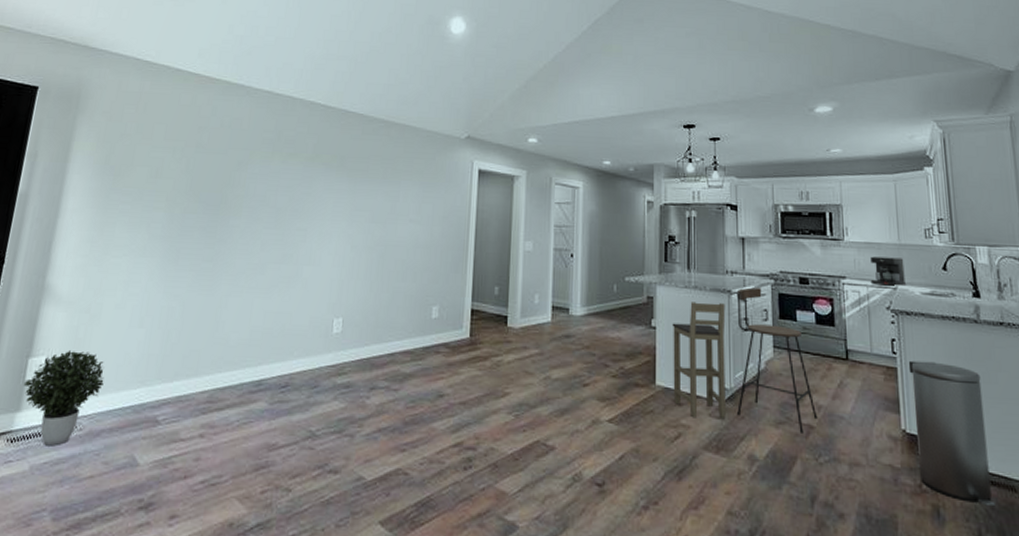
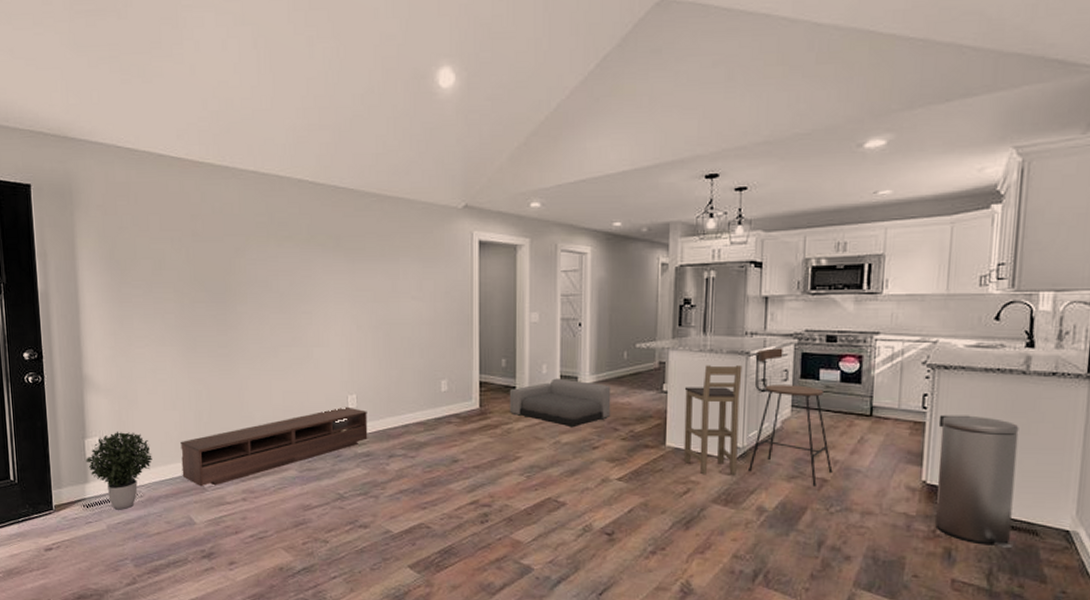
tv stand: none [134,331,352,419] -> present [180,406,368,487]
dog bed: none [501,309,602,362] -> present [510,378,611,428]
coffee maker: present [870,256,905,286] -> none [907,309,950,340]

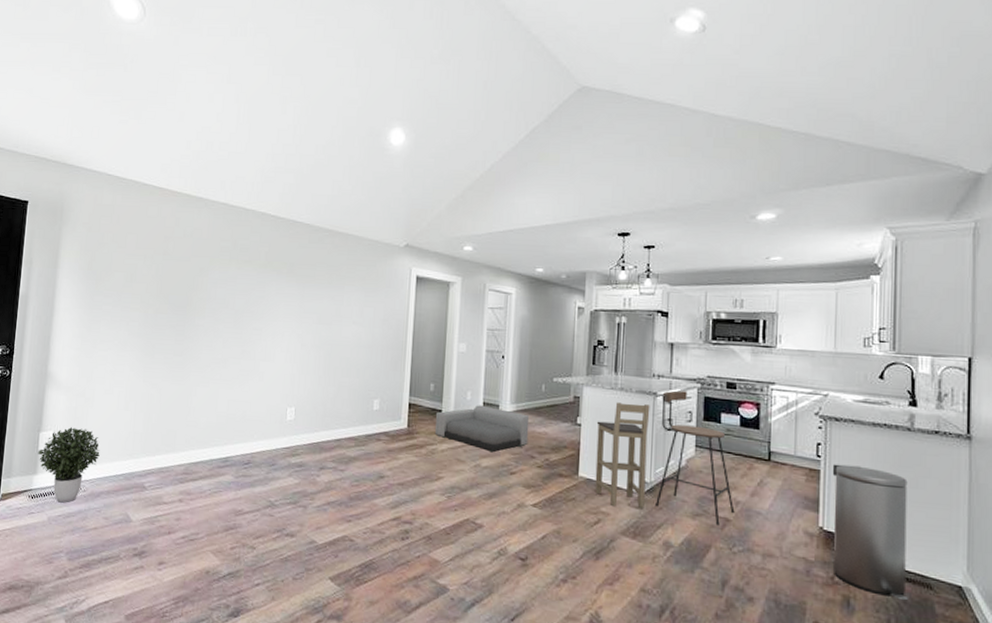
tv stand: present [180,406,368,487] -> none [125,418,304,486]

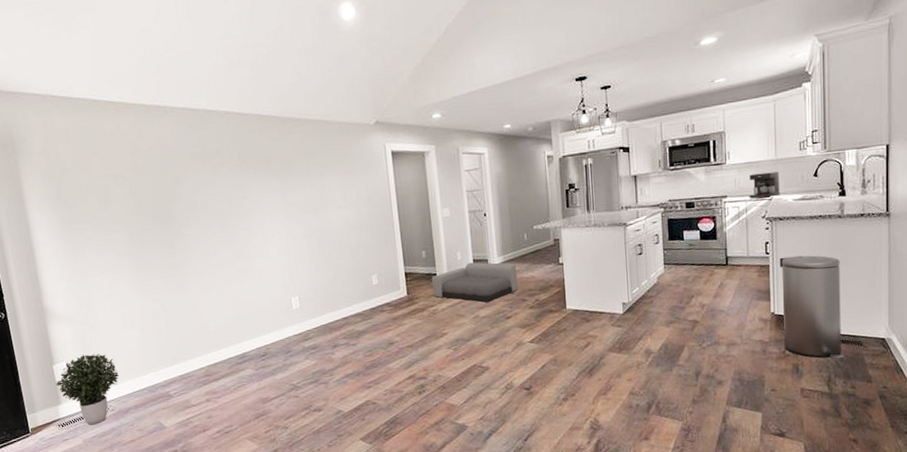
bar stool: present [595,402,650,510] -> none [576,235,626,330]
bar stool: present [656,390,735,525] -> none [631,217,702,328]
coffee maker: none [800,364,838,394] -> present [749,171,780,199]

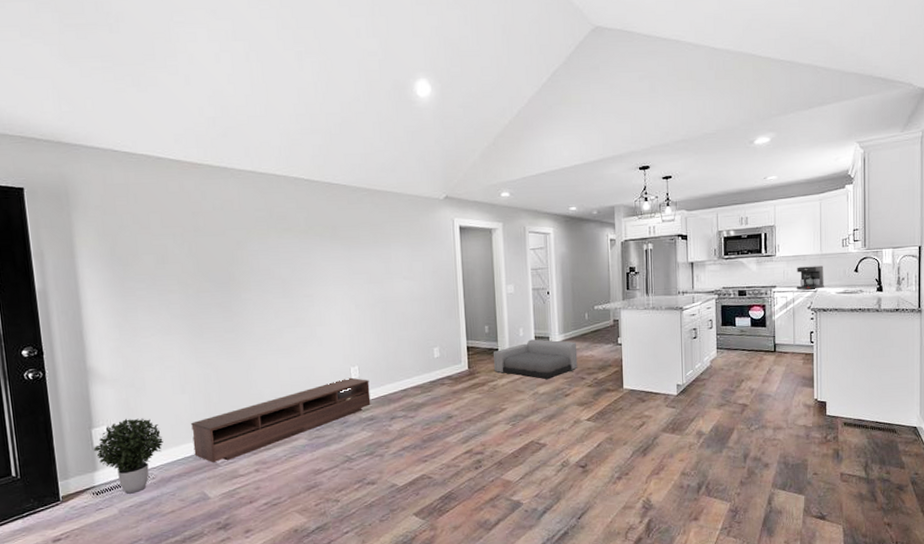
tv stand: none [143,307,313,394] -> present [191,377,371,463]
pedal bin: present [779,255,844,359] -> none [822,345,880,445]

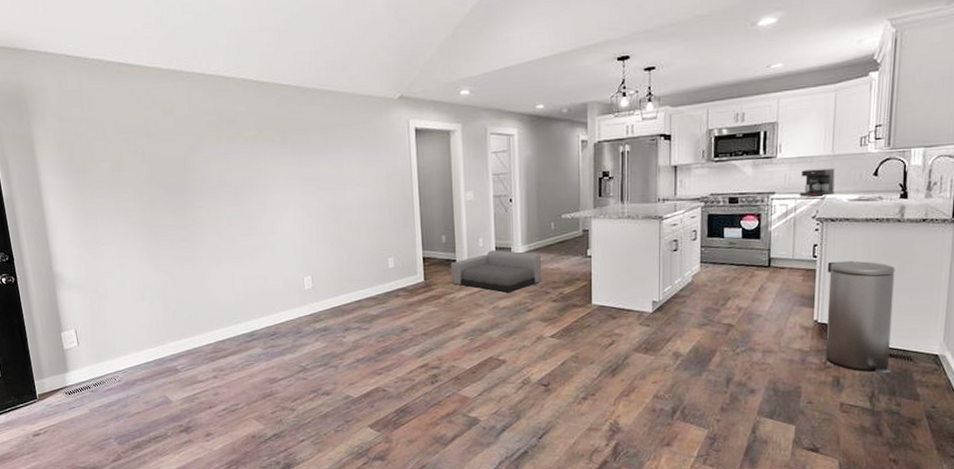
potted plant: present [93,418,163,494] -> none [63,323,127,395]
tv stand: present [191,377,371,463] -> none [151,287,325,369]
pedal bin: none [822,345,880,445] -> present [826,260,895,374]

